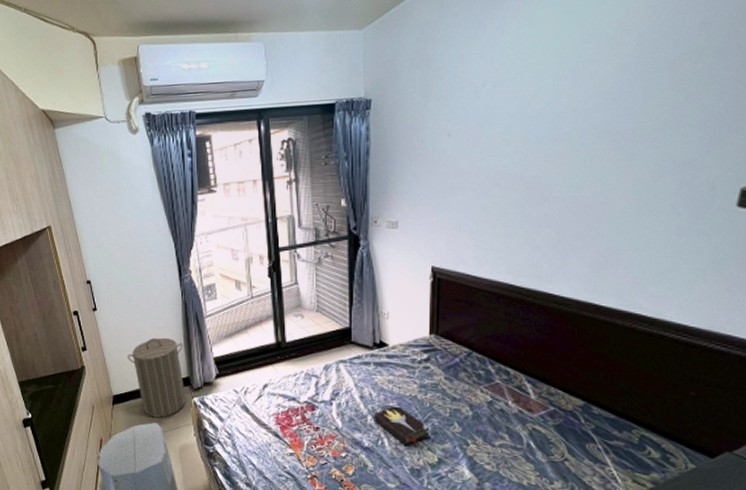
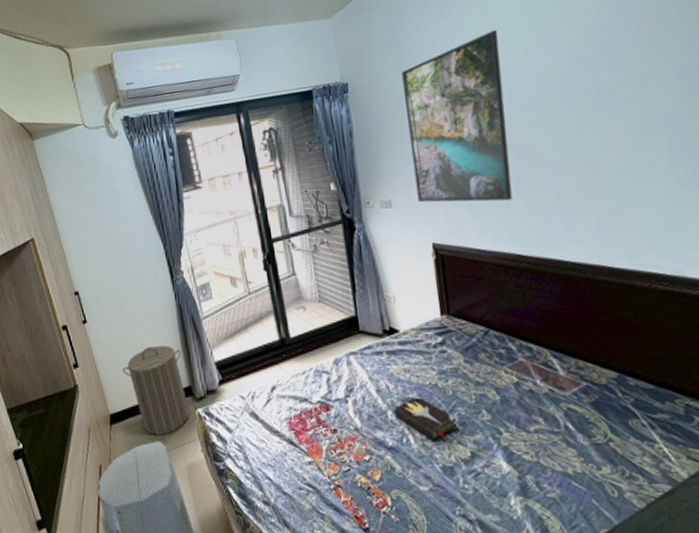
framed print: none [424,58,529,232] -> present [402,30,513,203]

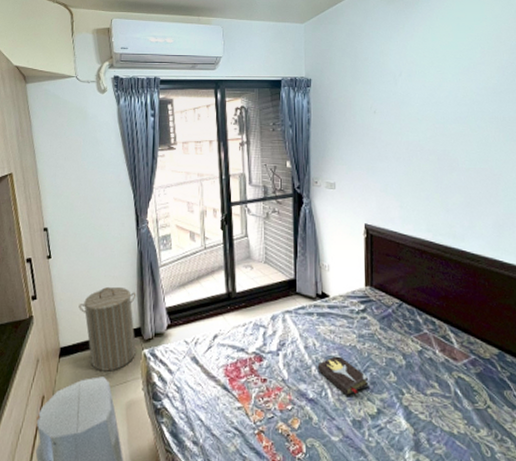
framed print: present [402,30,513,203] -> none [355,56,434,196]

